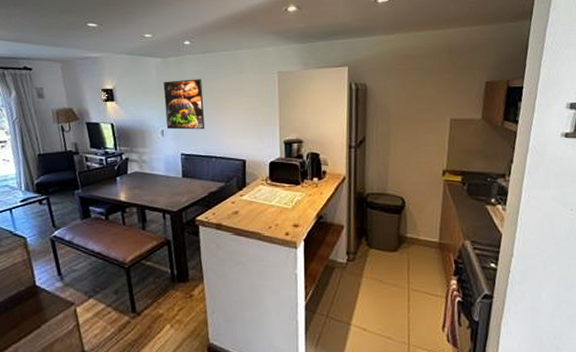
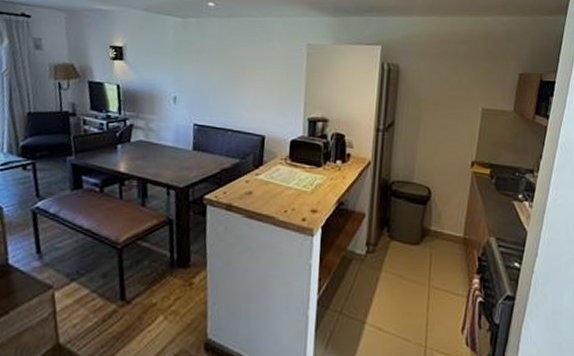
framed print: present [163,79,205,130] -> none [179,43,225,100]

